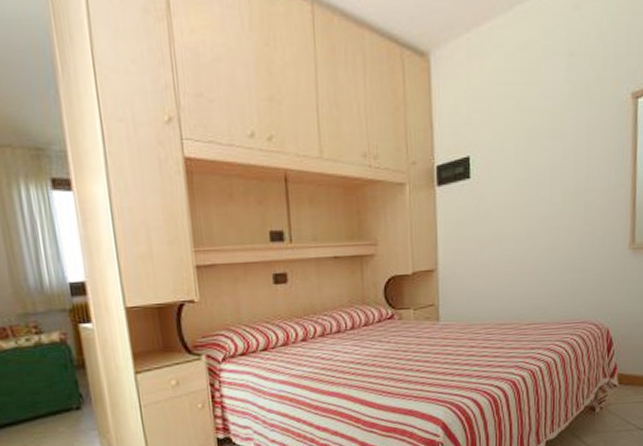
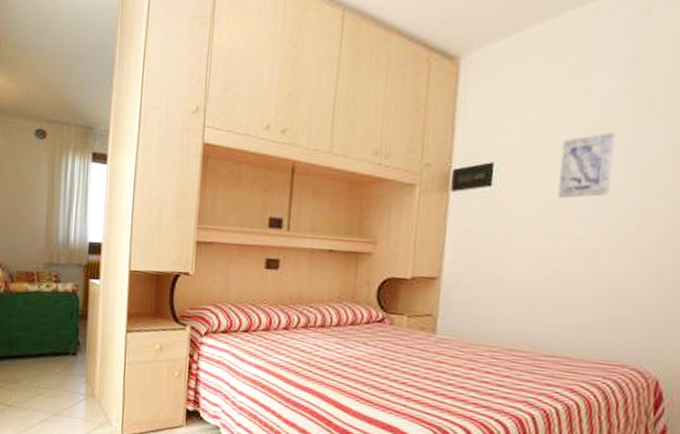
wall art: none [523,120,563,185] -> present [557,131,615,199]

